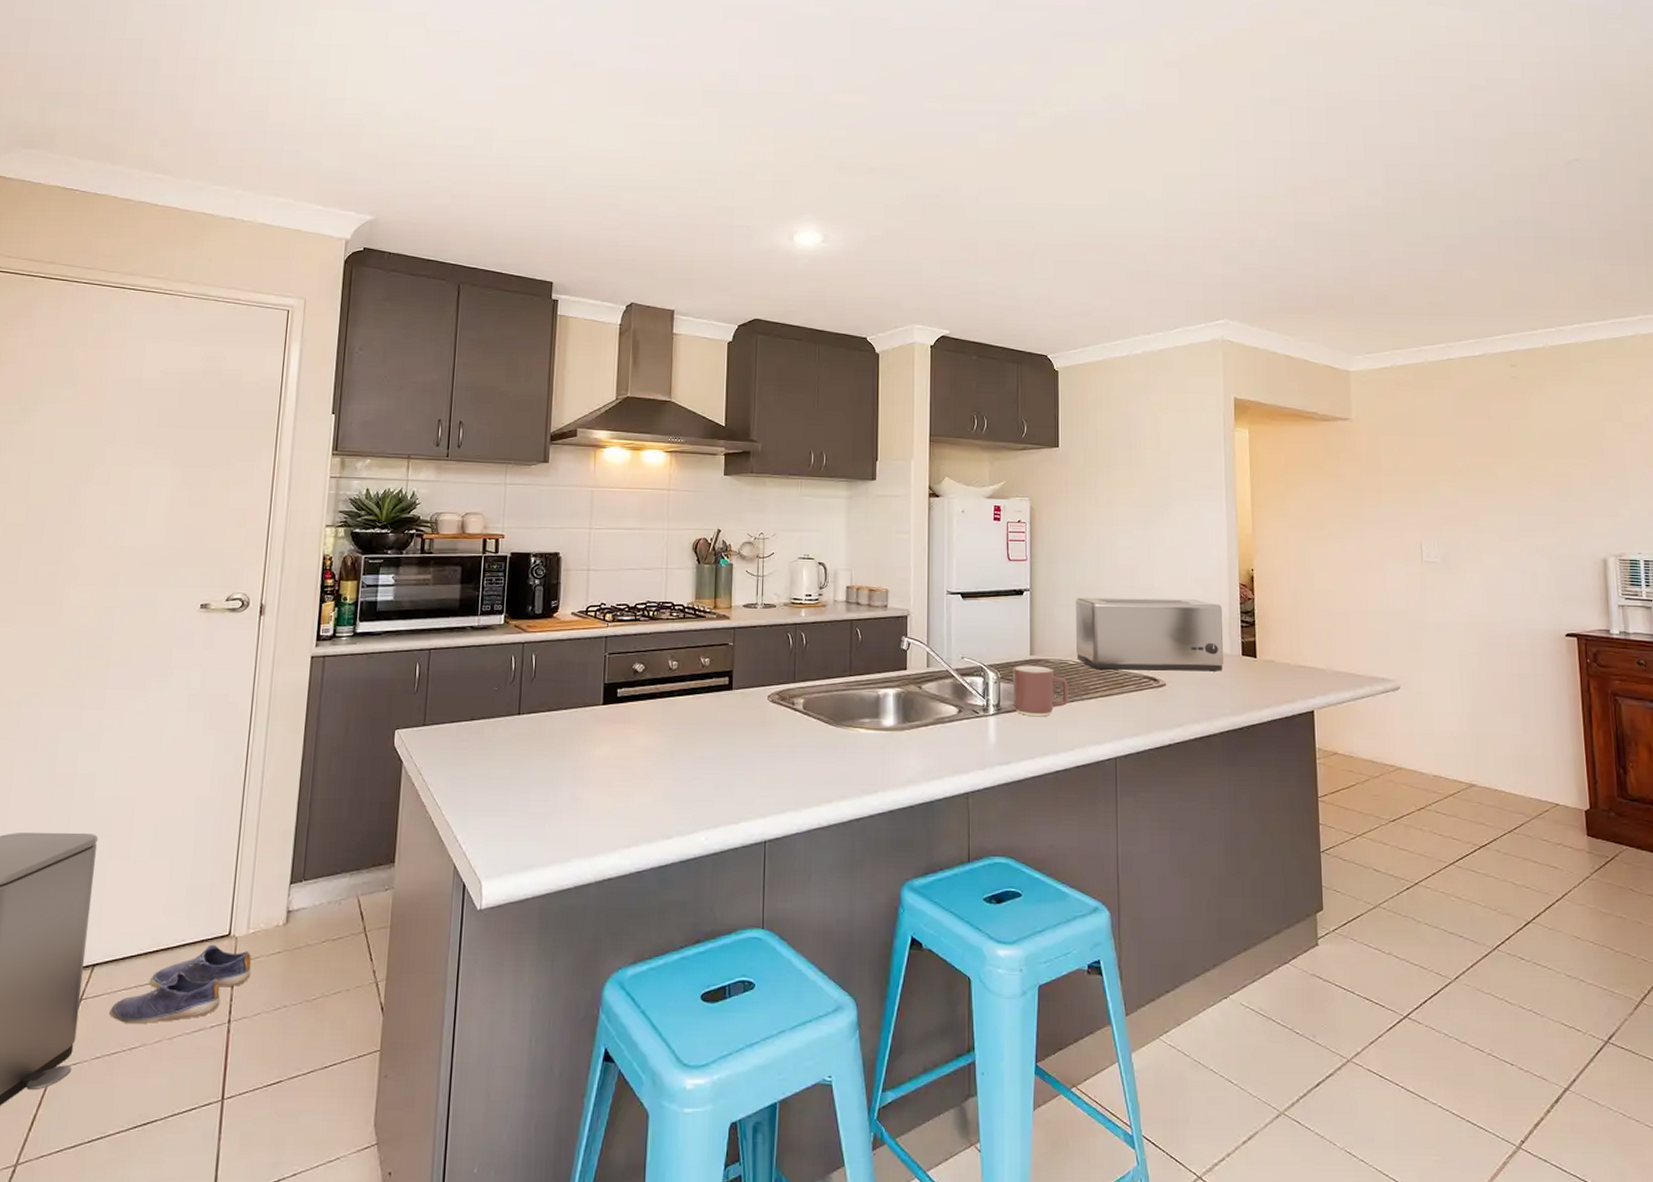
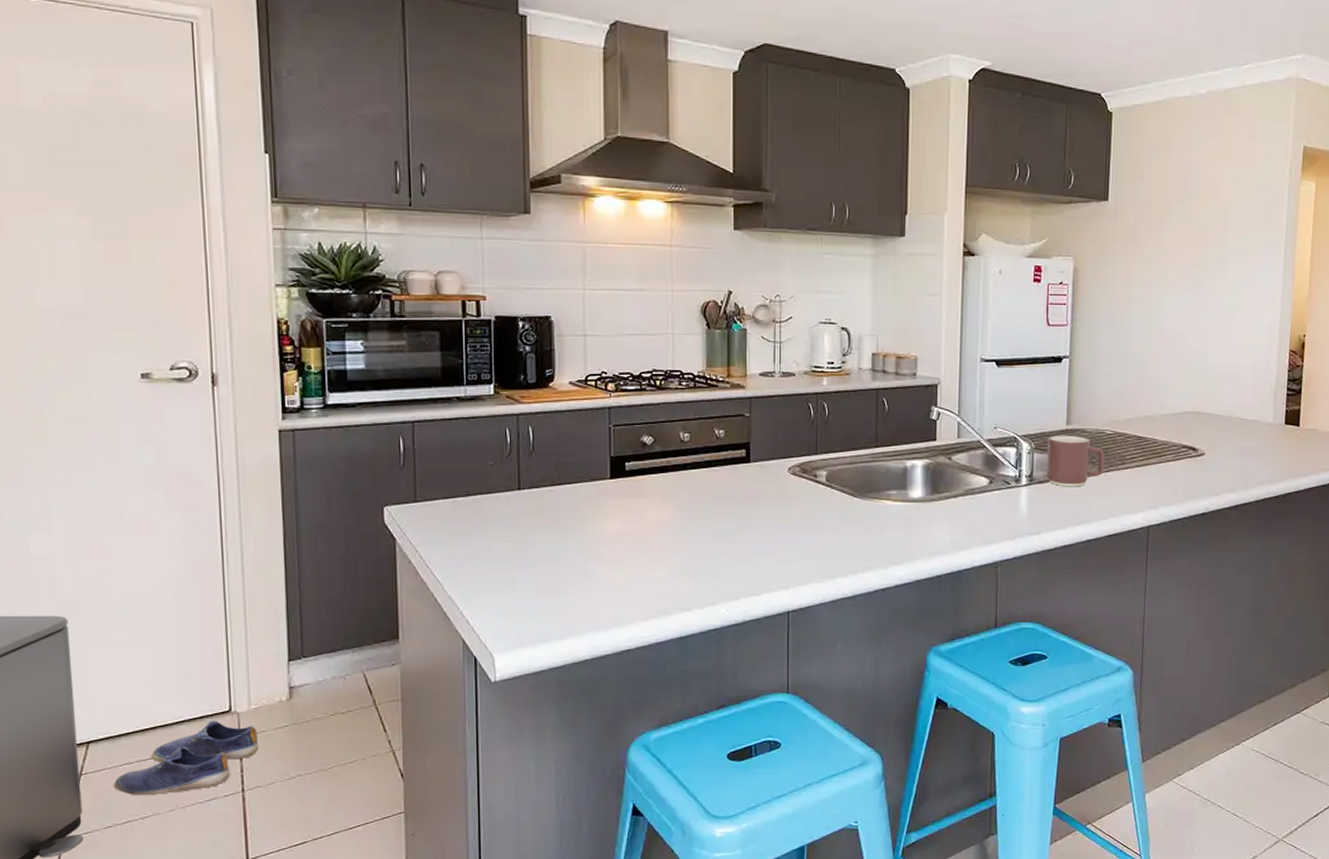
toaster: present [1076,597,1224,672] -> none [1115,365,1270,440]

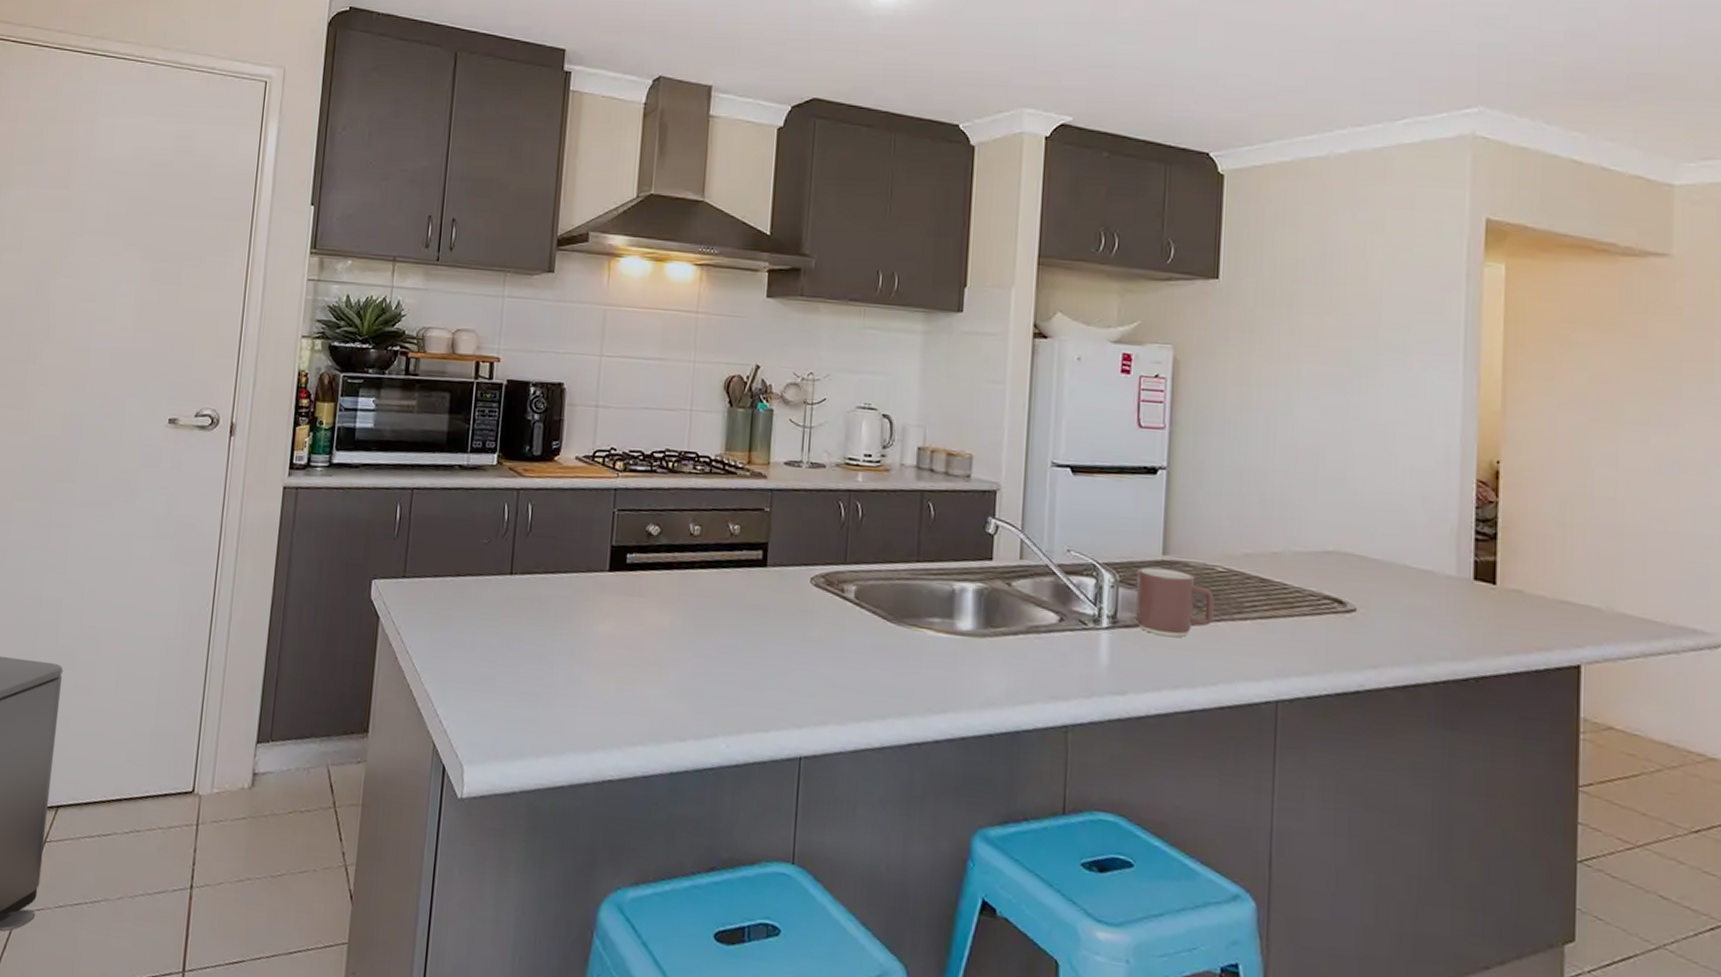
shoe: present [113,720,259,795] -> none [71,799,215,879]

